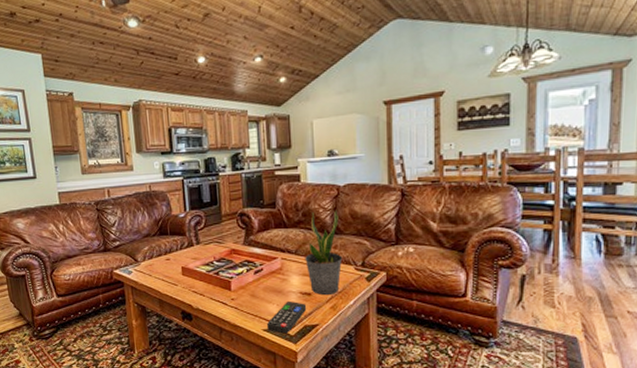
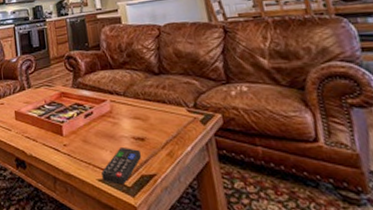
potted plant: present [305,210,343,296] -> none [134,49,174,141]

